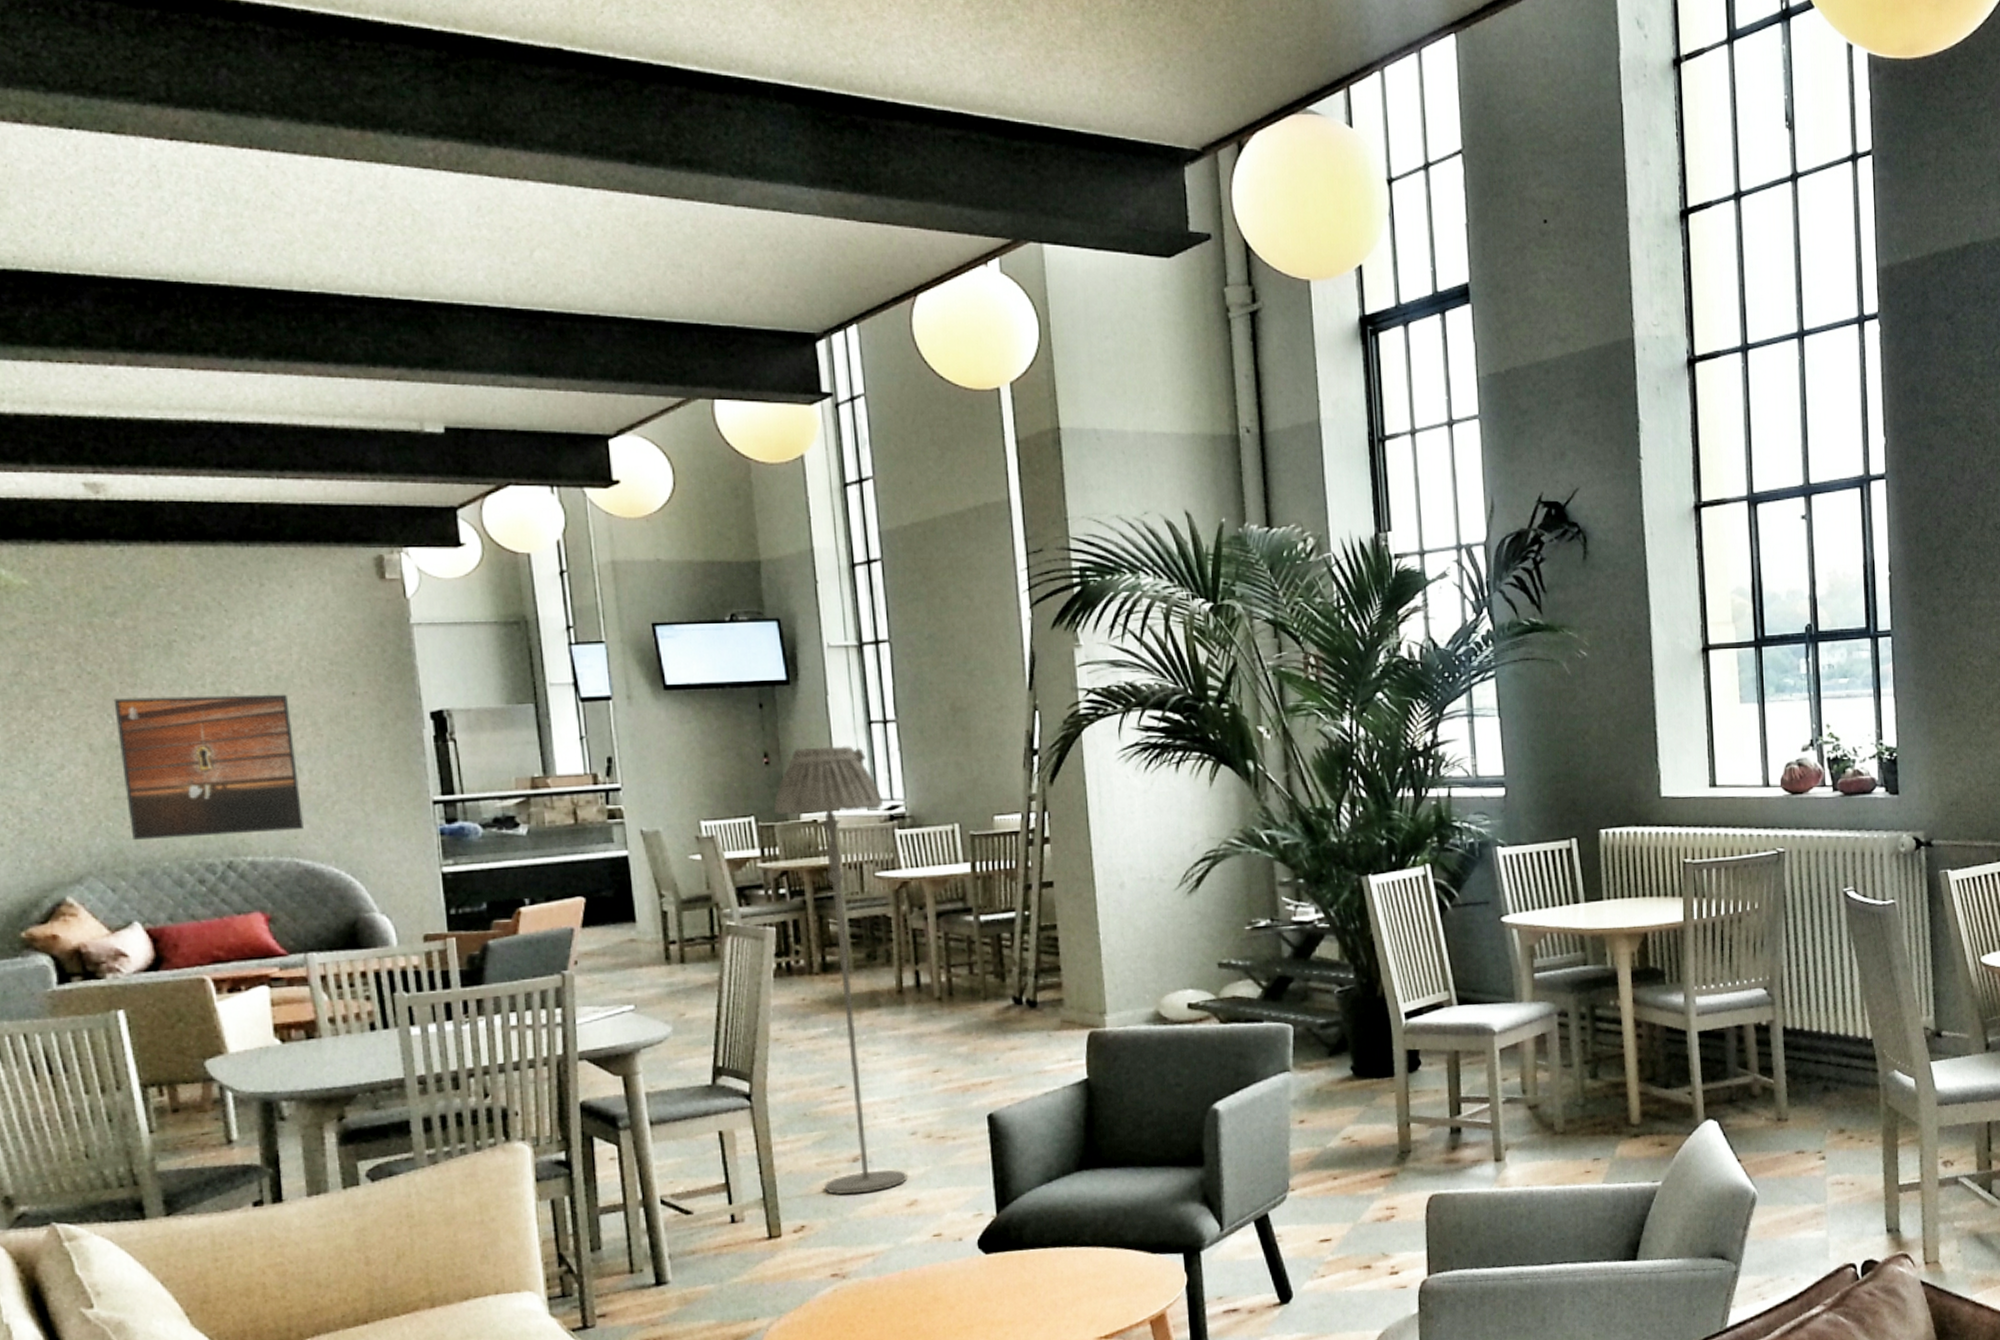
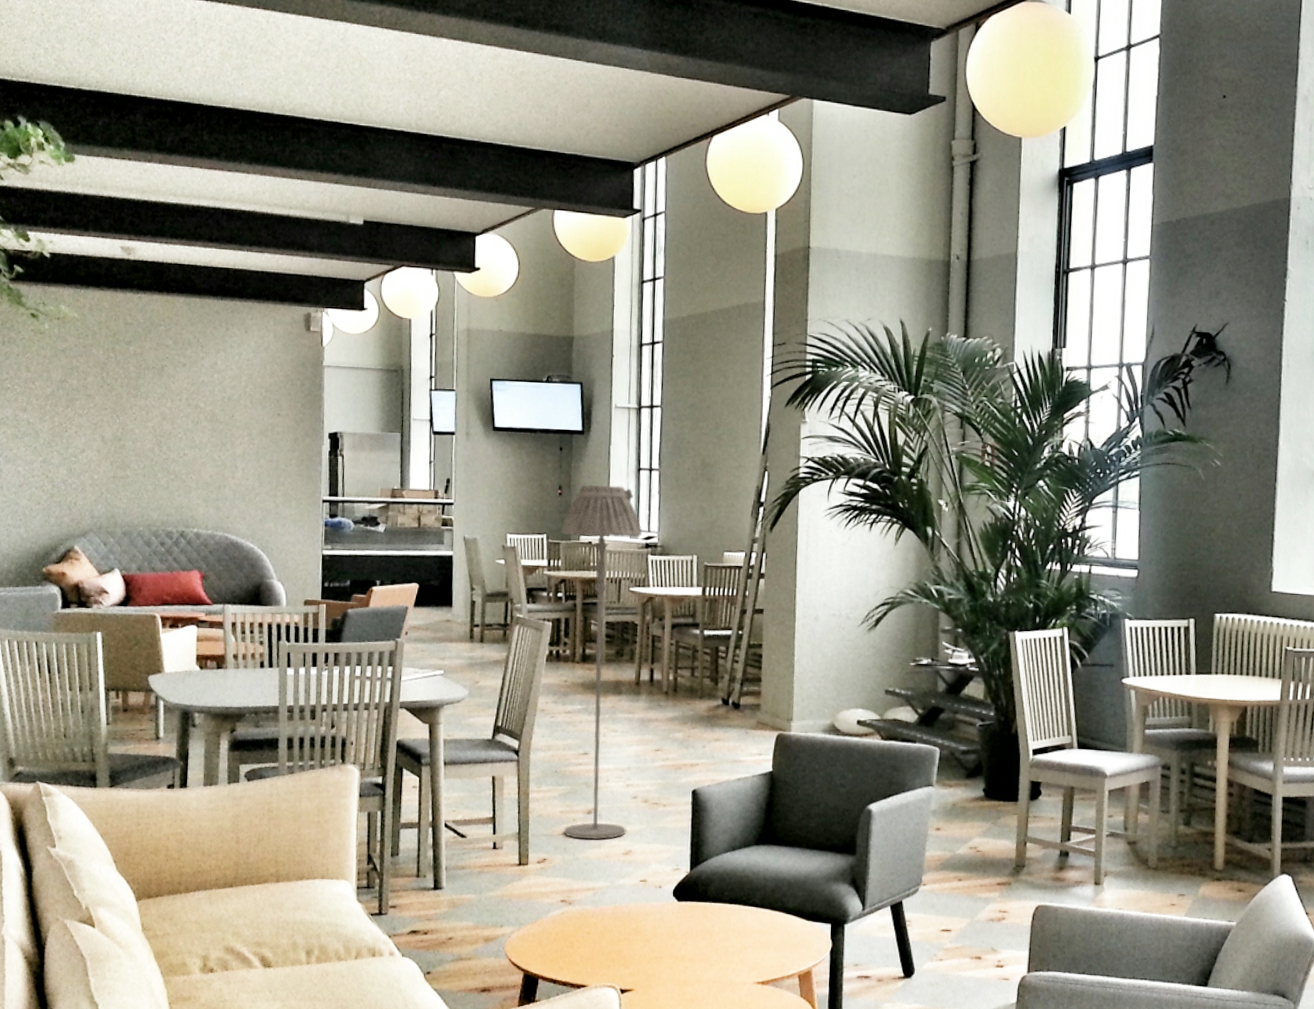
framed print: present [113,694,304,841] -> none [121,404,235,513]

